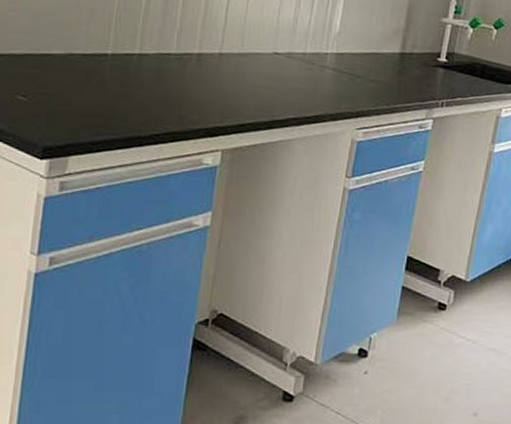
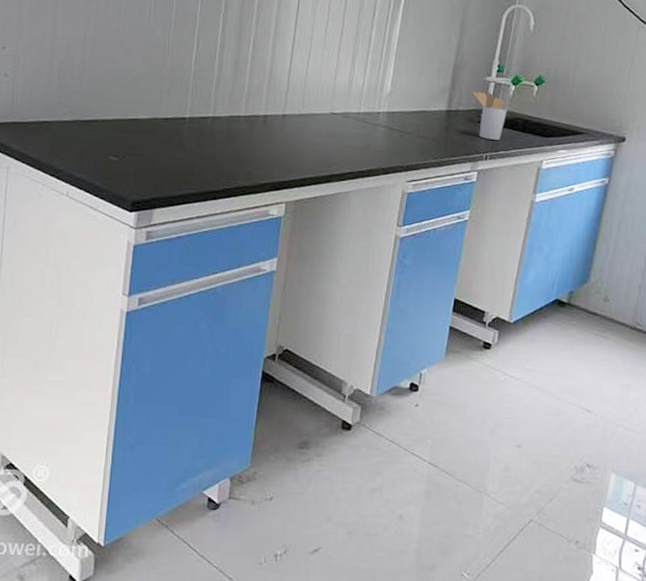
utensil holder: none [428,33,465,86] -> present [472,91,507,140]

